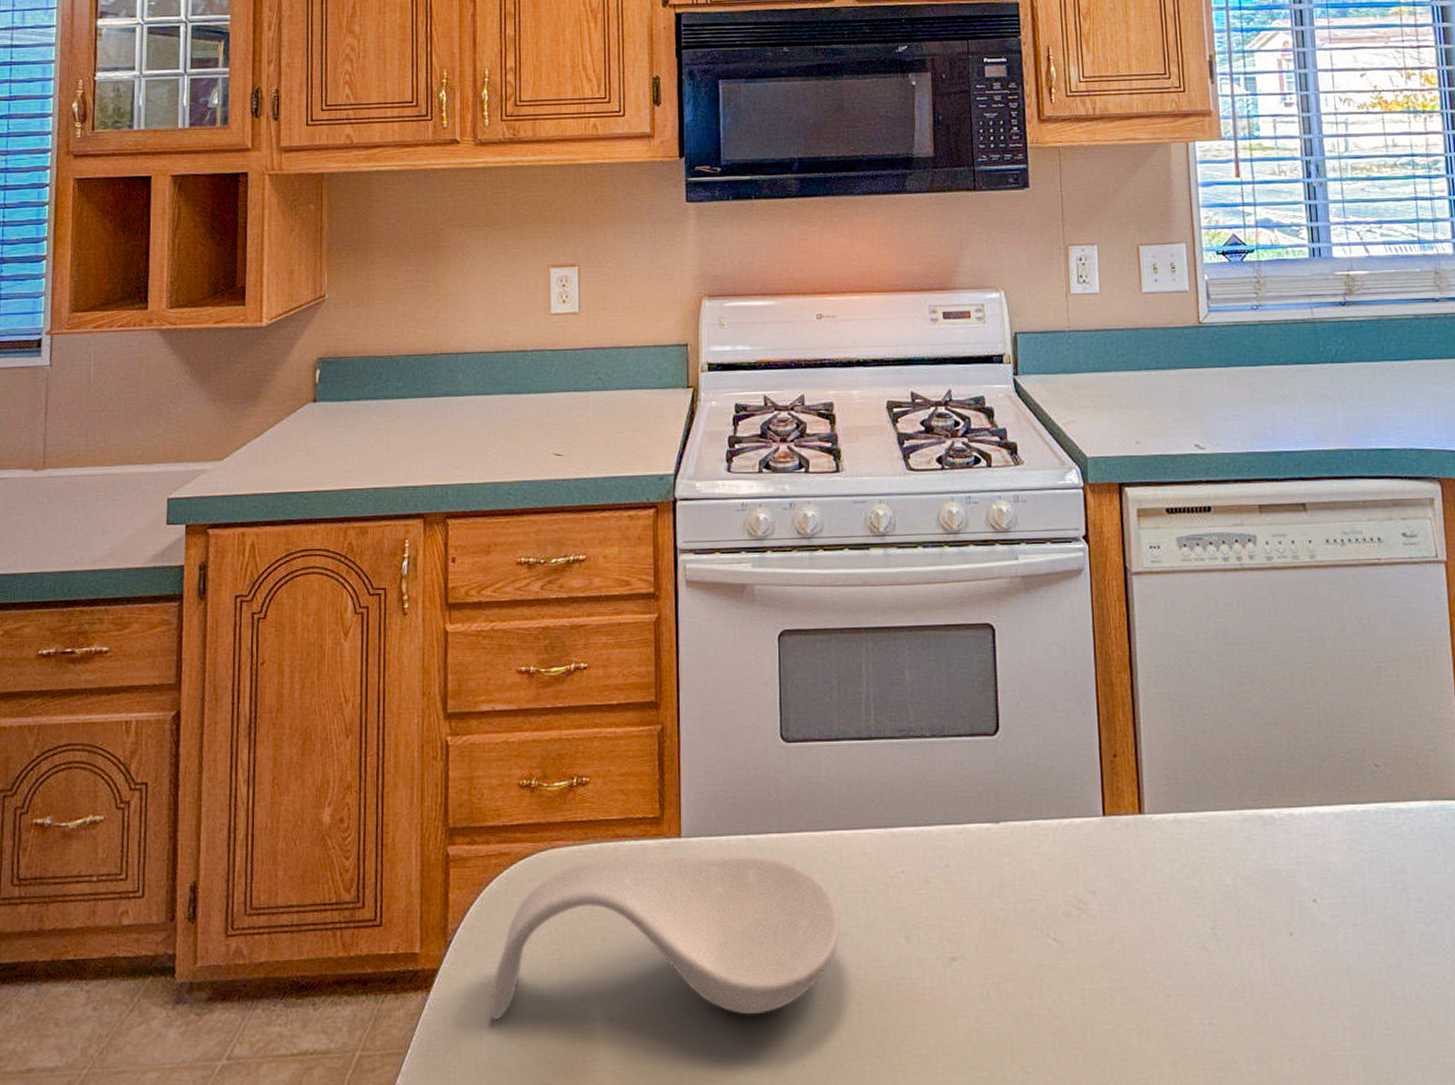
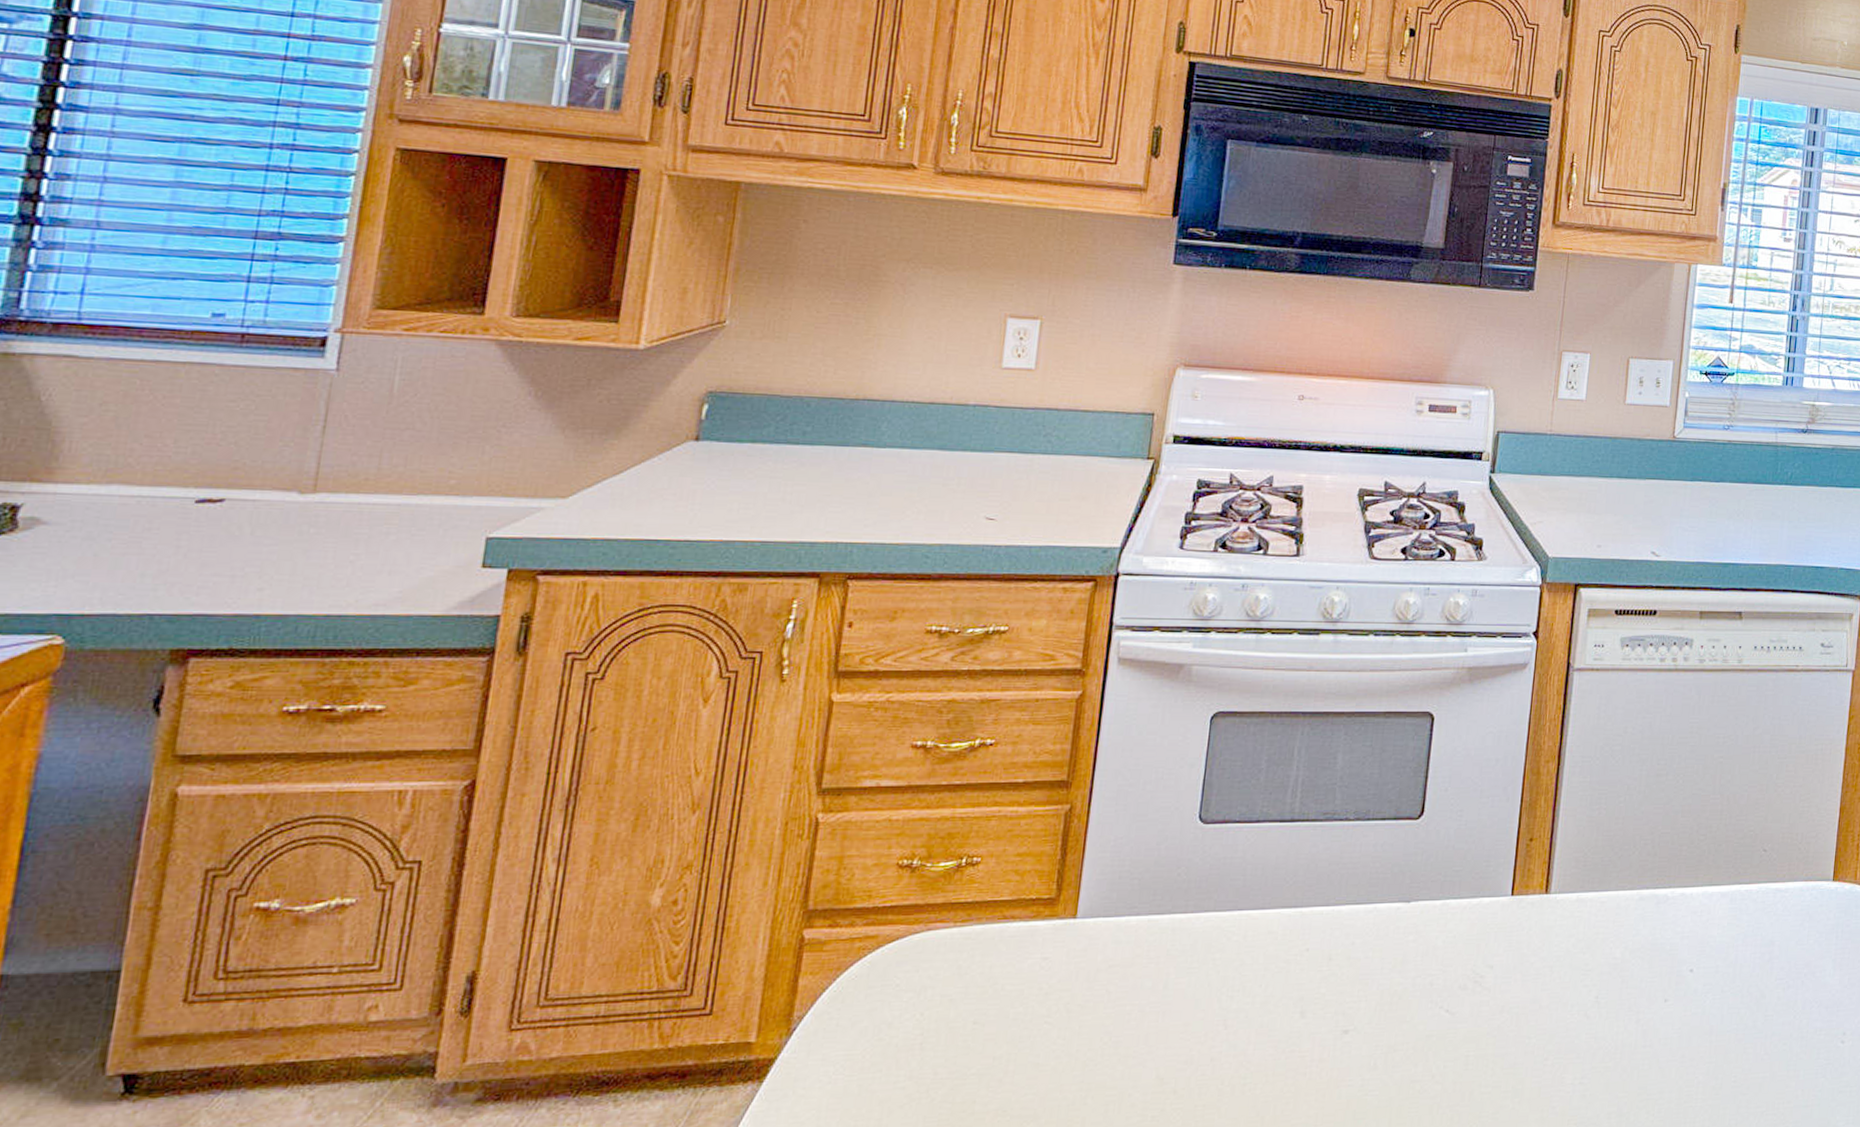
spoon rest: present [490,854,841,1020] -> none [832,934,1236,1109]

